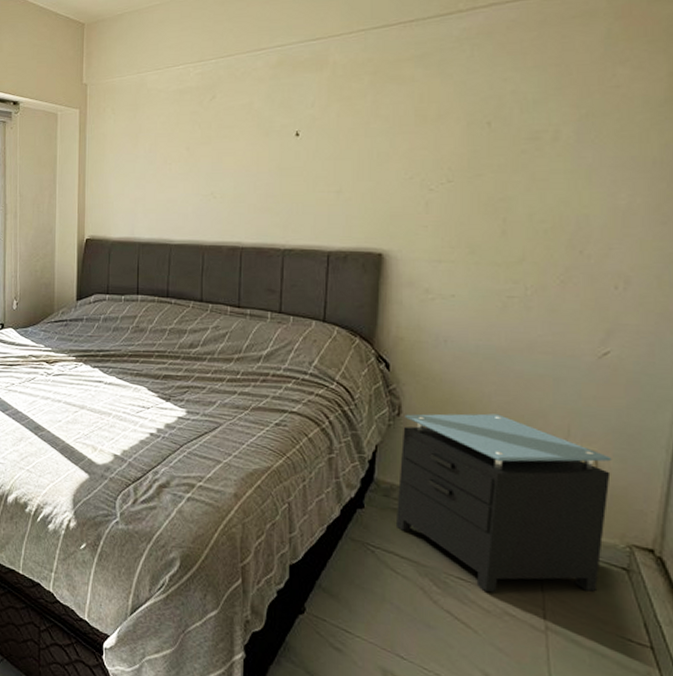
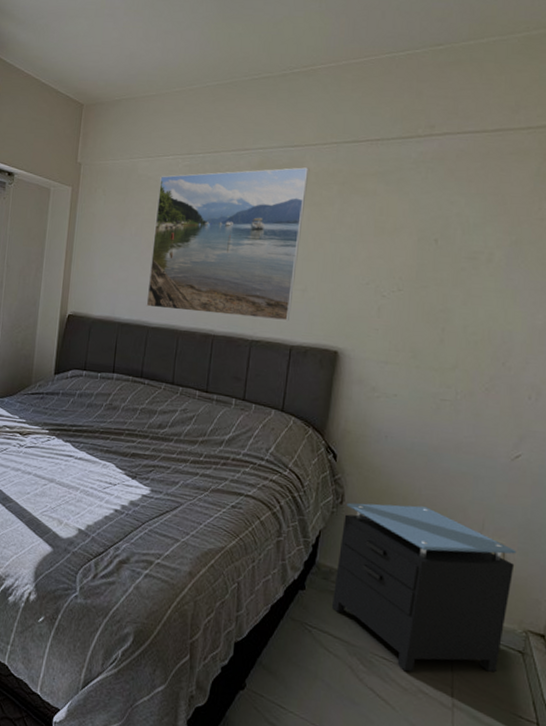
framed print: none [166,60,335,226] -> present [146,167,310,322]

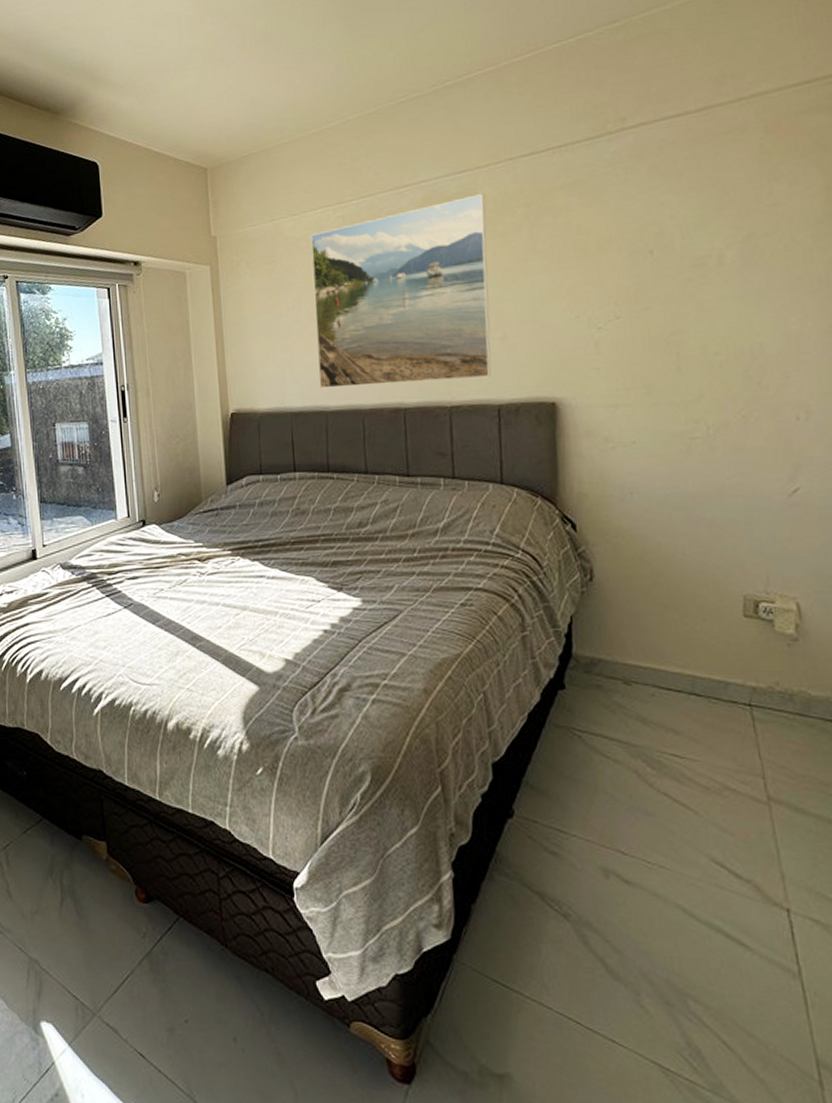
nightstand: present [331,502,517,673] -> none [597,568,815,767]

